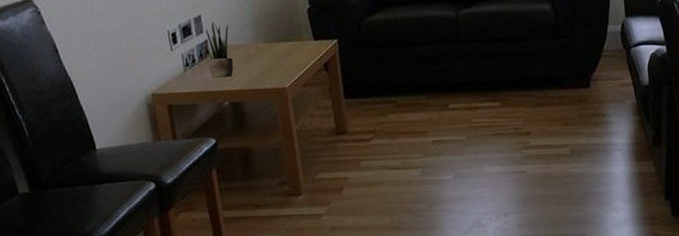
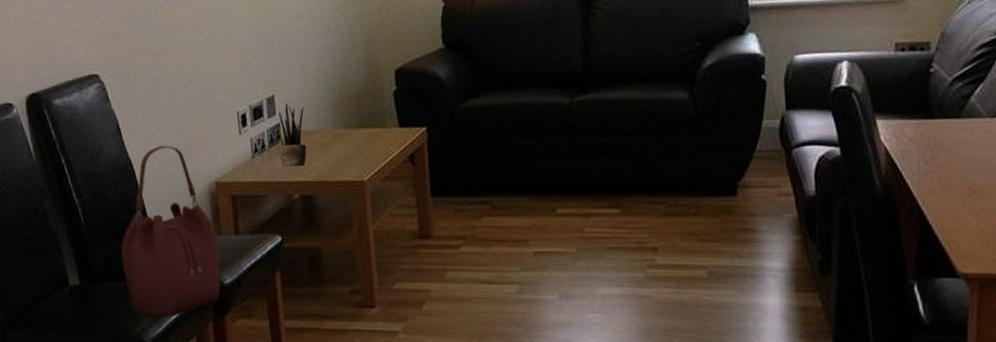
handbag: none [67,63,163,218] -> present [121,145,221,318]

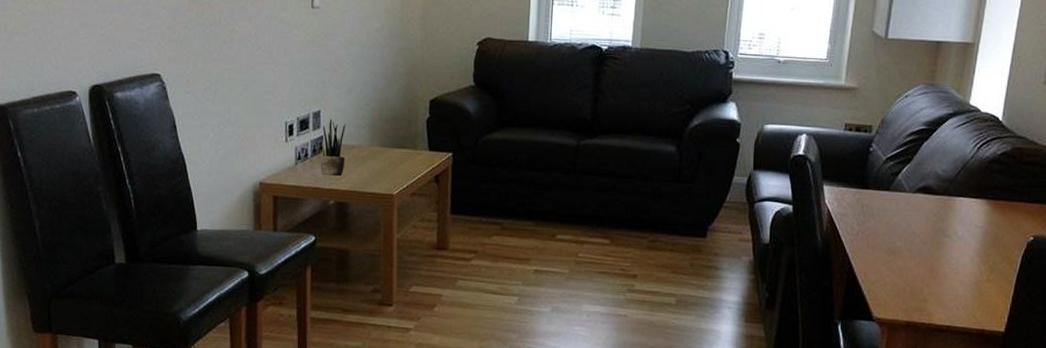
handbag: present [121,145,221,318] -> none [167,145,257,300]

